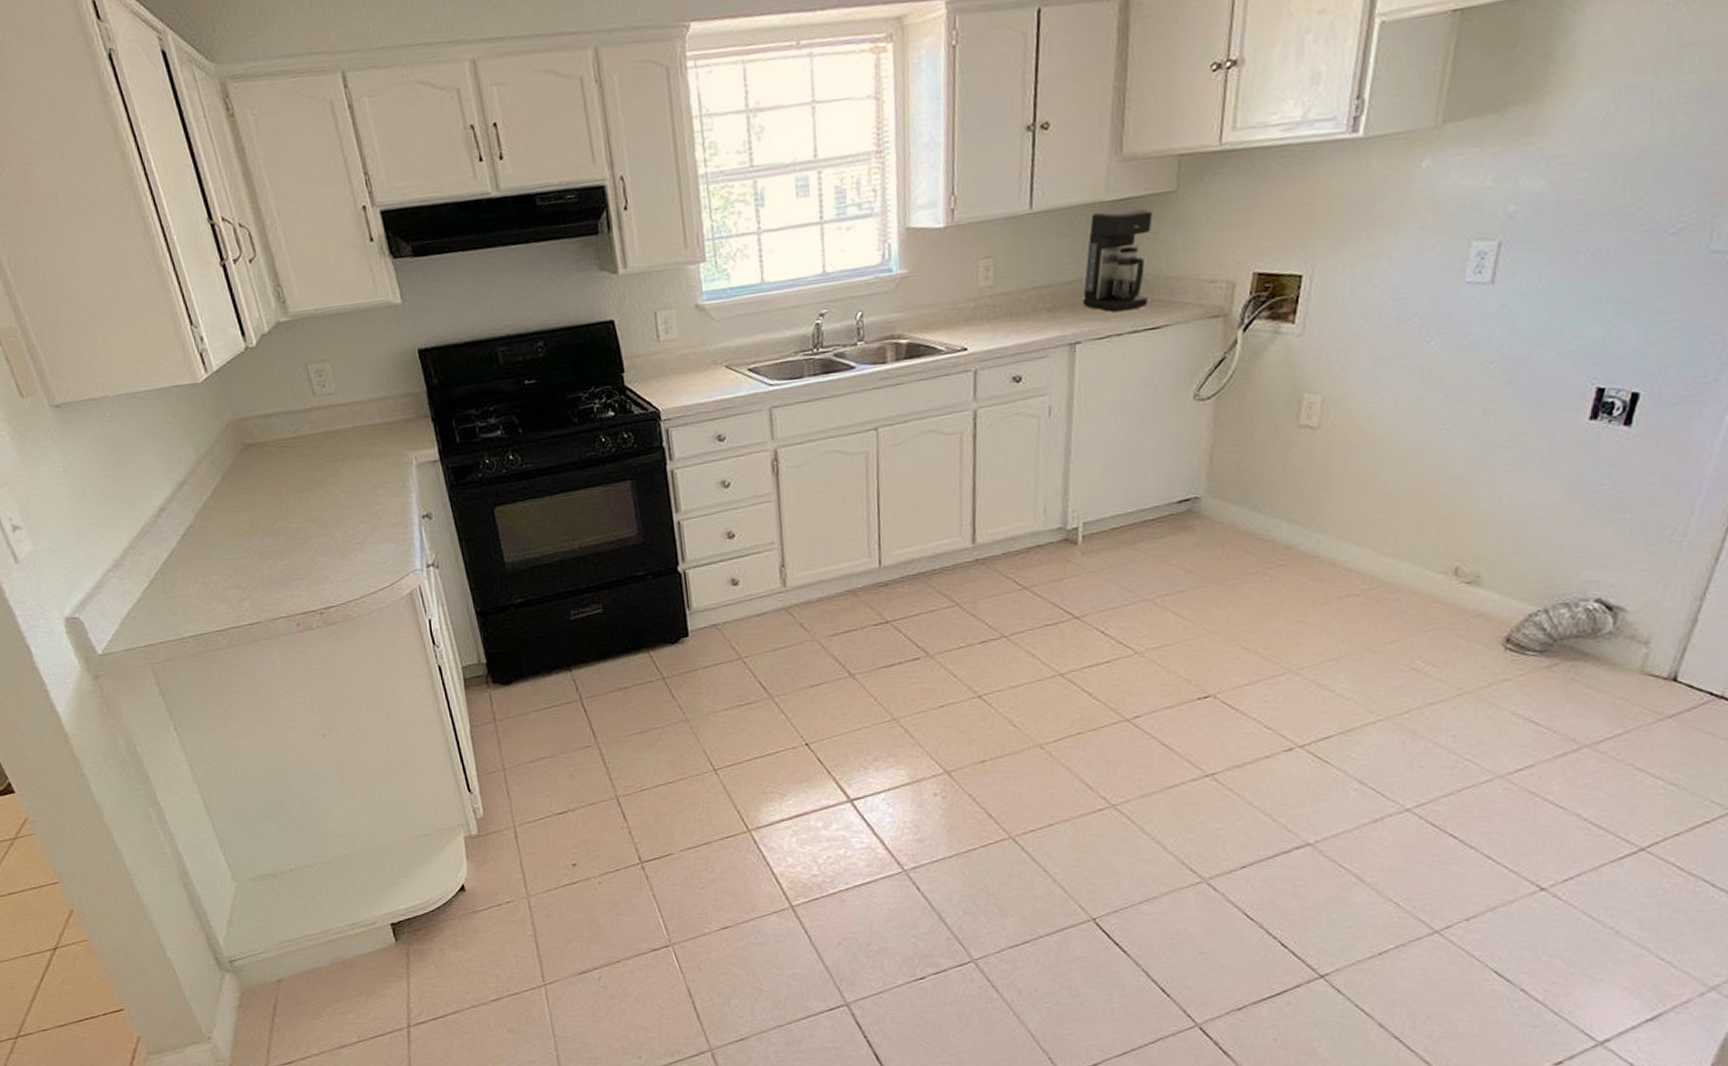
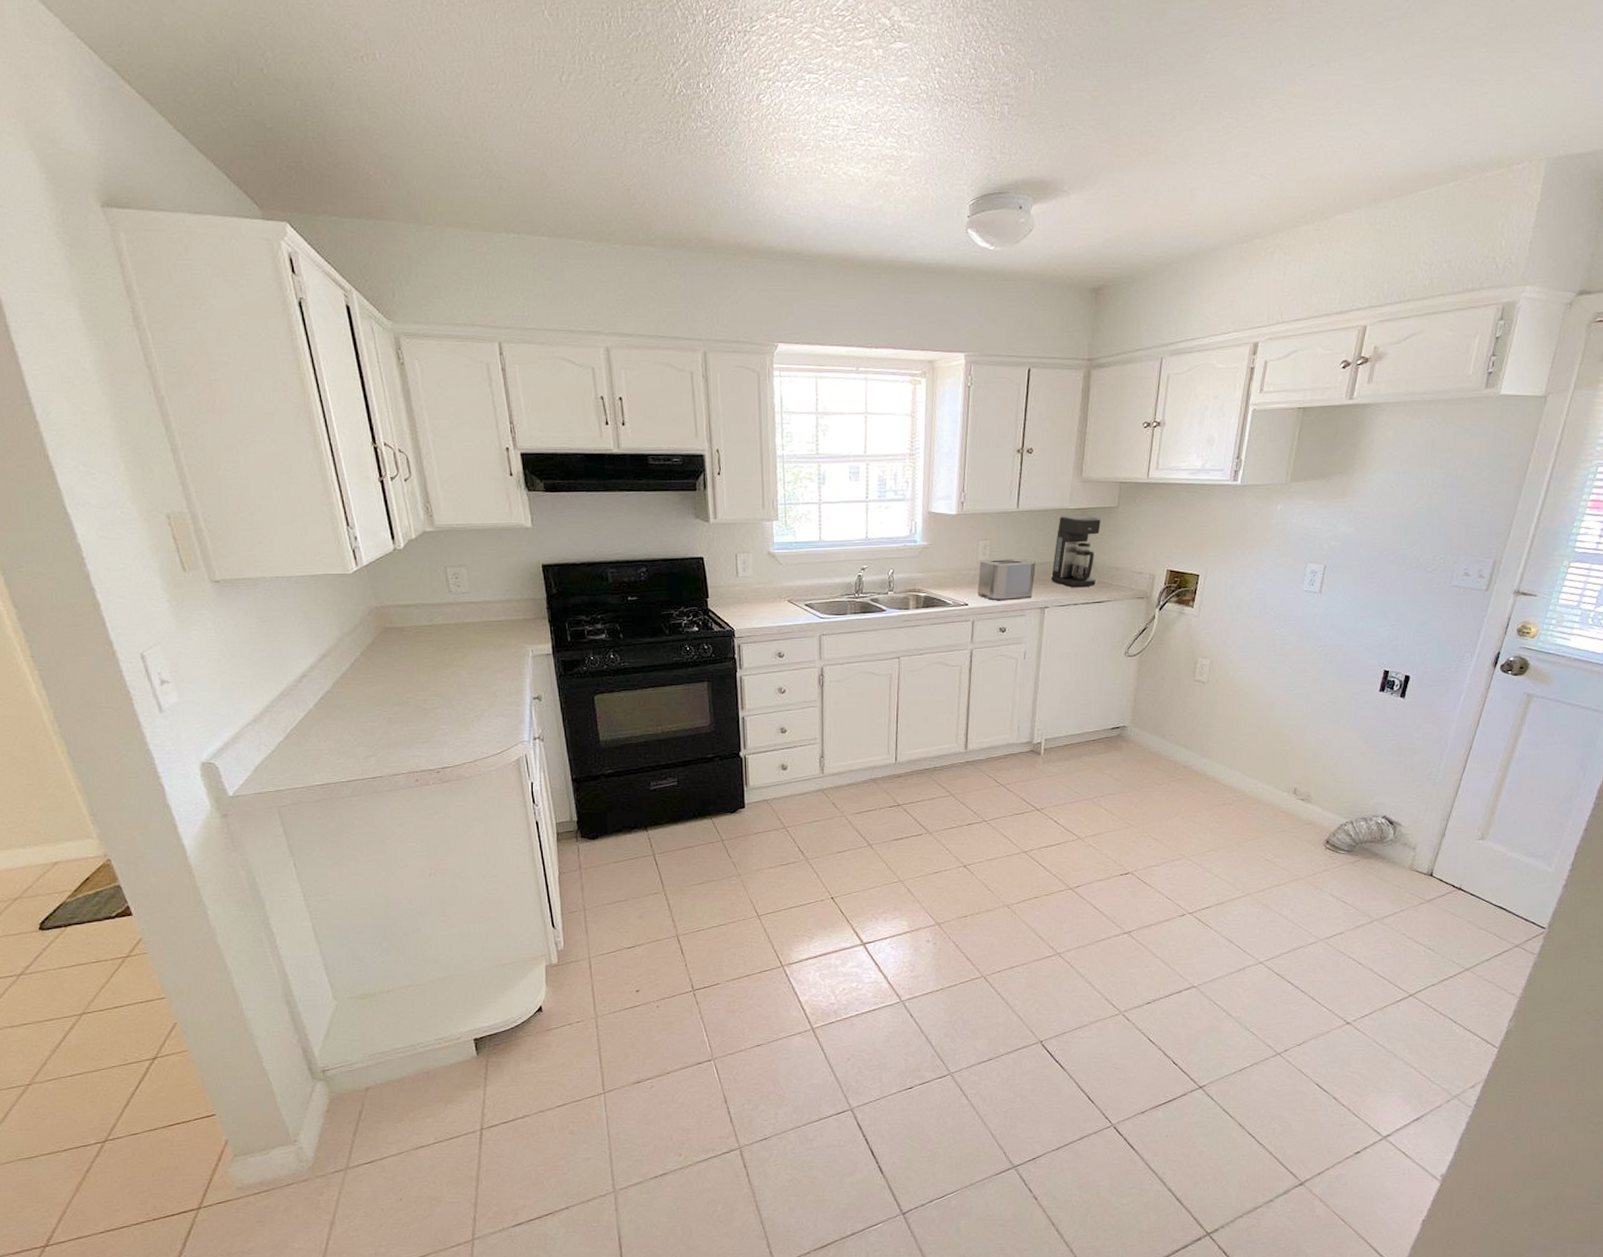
toaster: none [979,277,1060,341] -> present [977,558,1036,601]

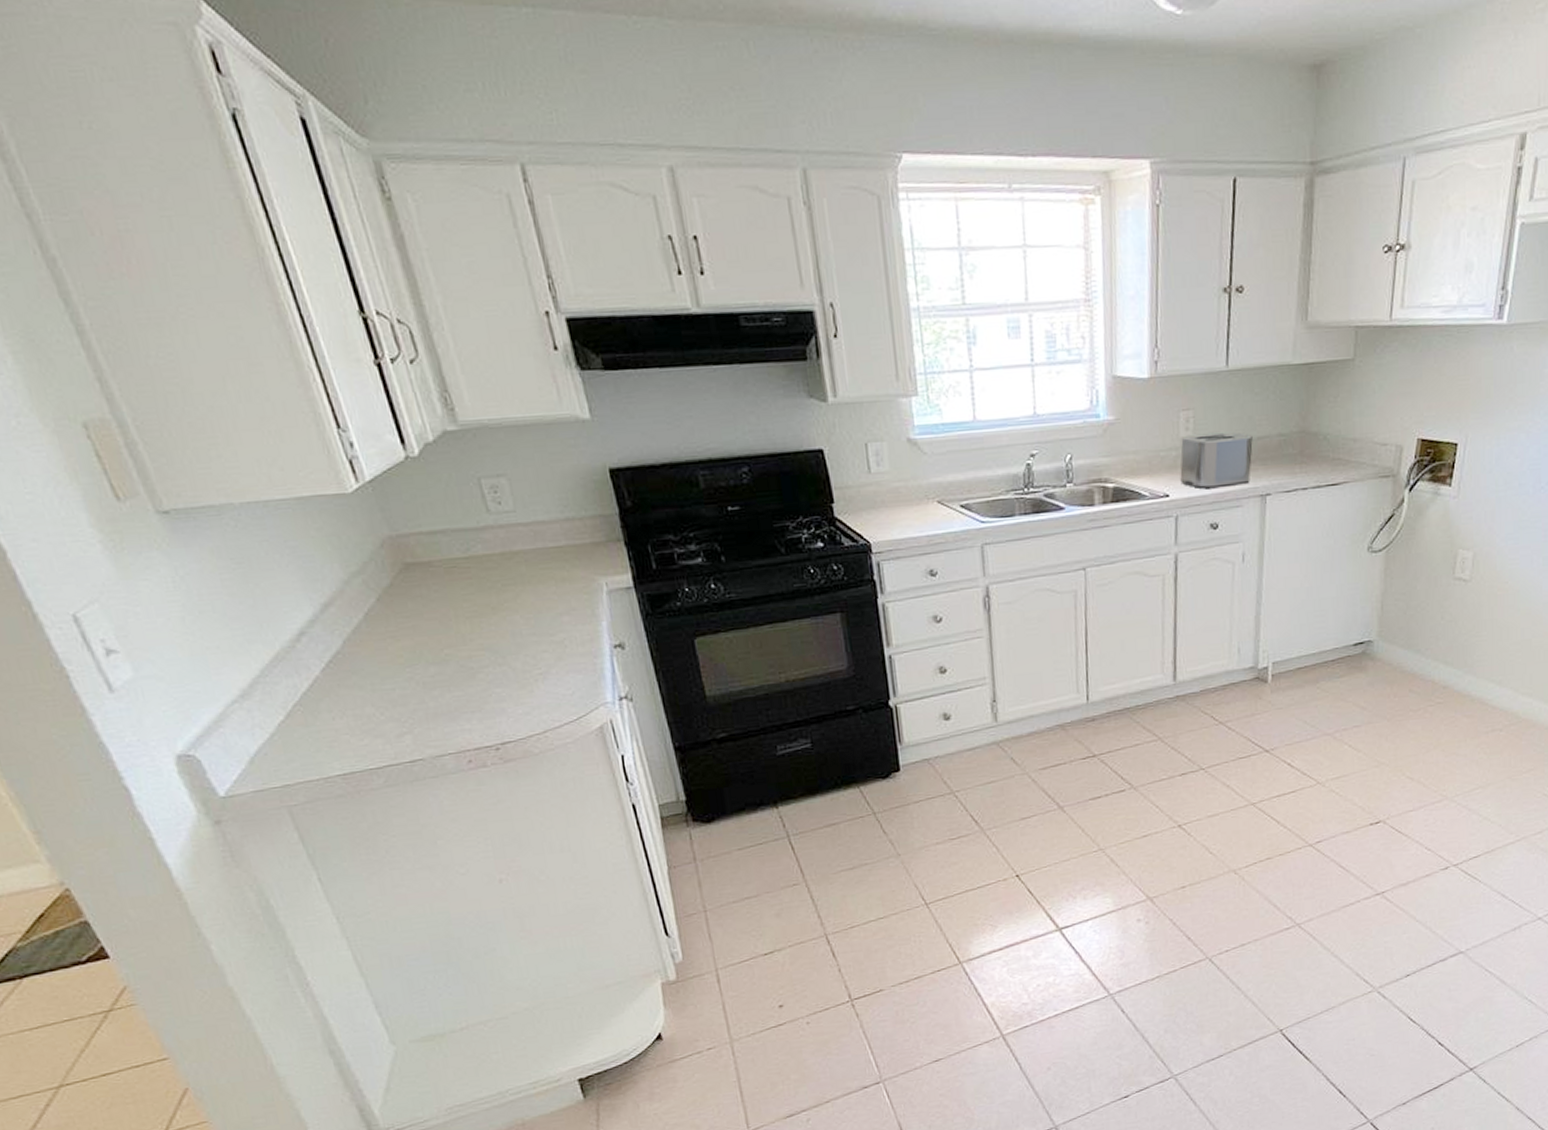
coffee maker: present [1051,514,1101,588] -> none [1273,371,1333,468]

